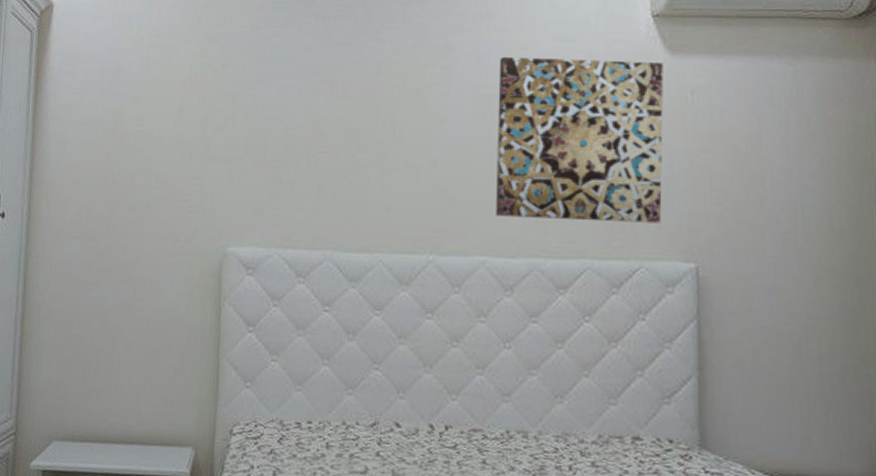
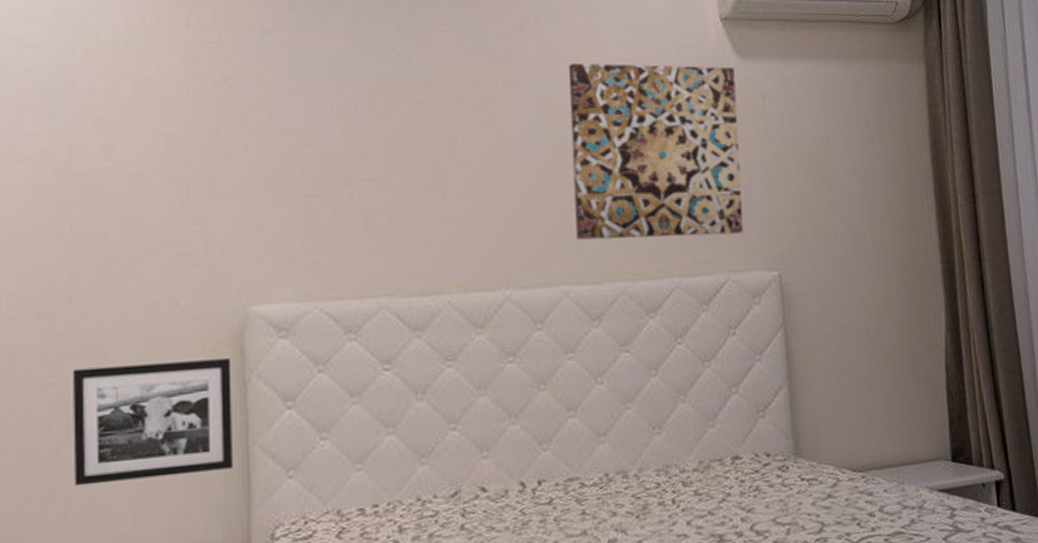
picture frame: none [101,281,212,373] -> present [72,358,234,487]

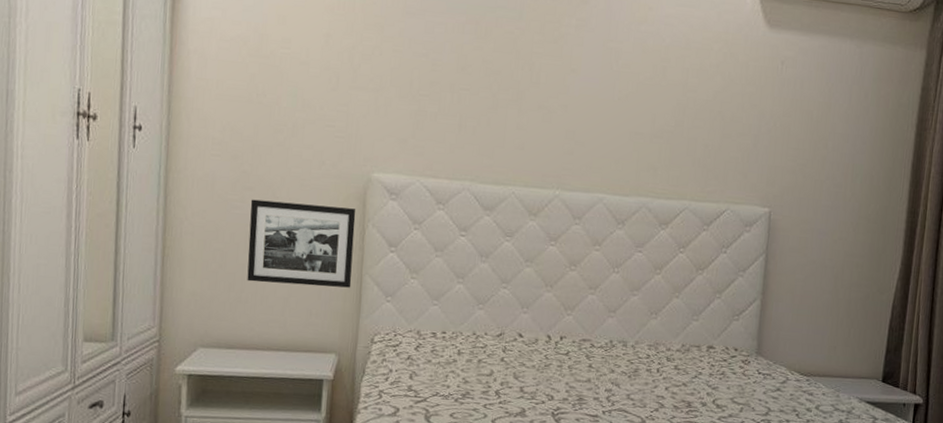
wall art: present [568,62,743,240] -> none [615,14,762,174]

